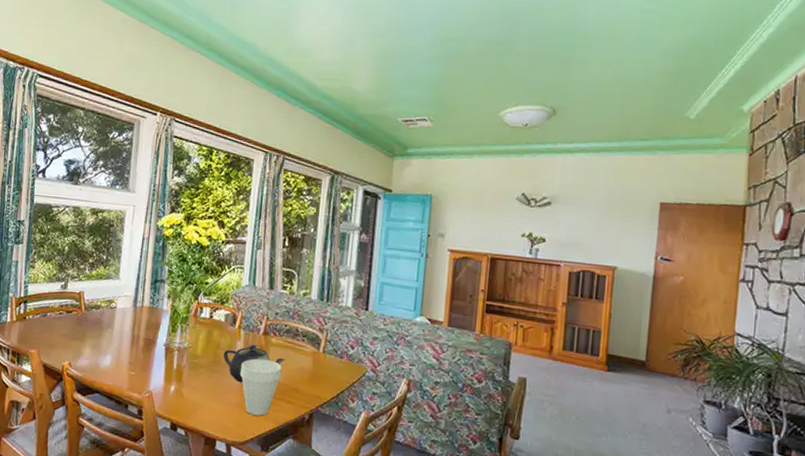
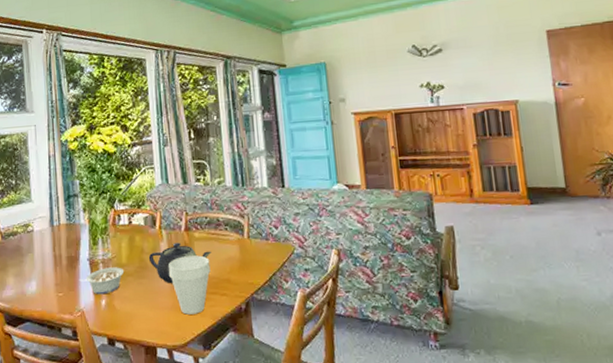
legume: none [152,355,198,381] -> present [78,267,124,295]

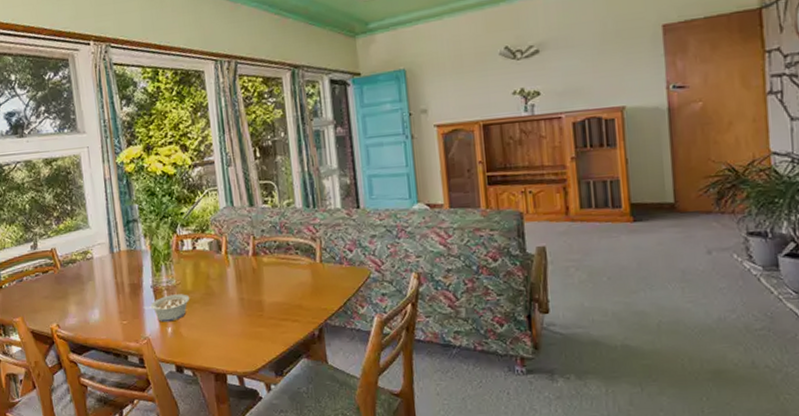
teapot: present [148,242,212,284] -> none [214,268,282,311]
cup: present [169,255,211,315] -> none [236,281,281,341]

